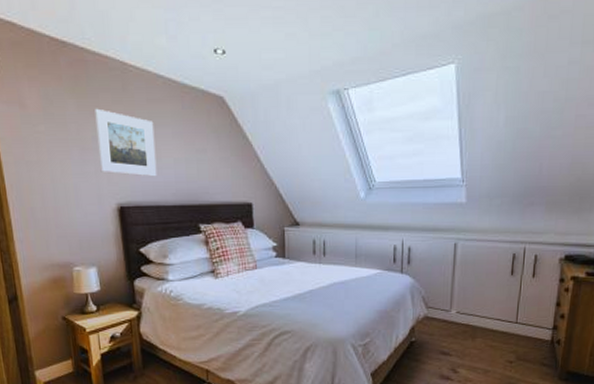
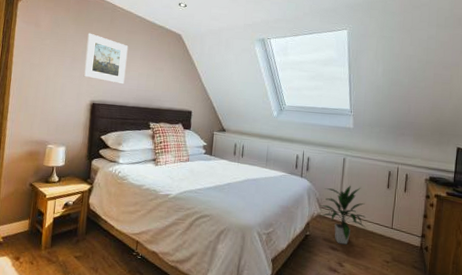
indoor plant: none [426,276,484,348] -> present [320,185,366,245]

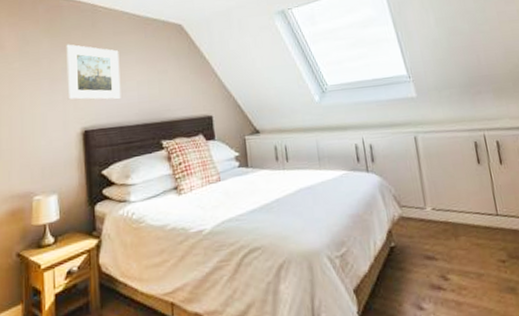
indoor plant: present [320,185,366,245] -> none [399,169,464,251]

